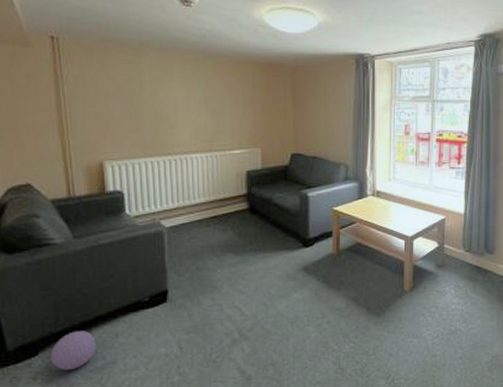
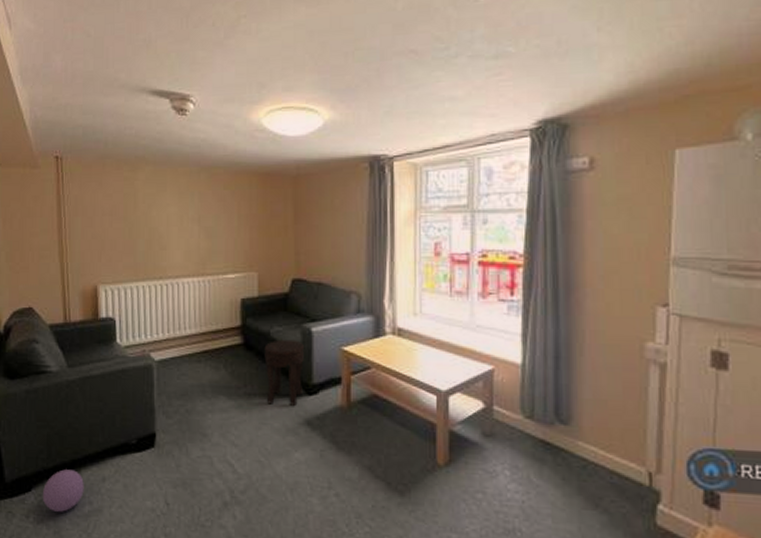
side table: none [268,203,302,258] -> present [264,339,304,407]

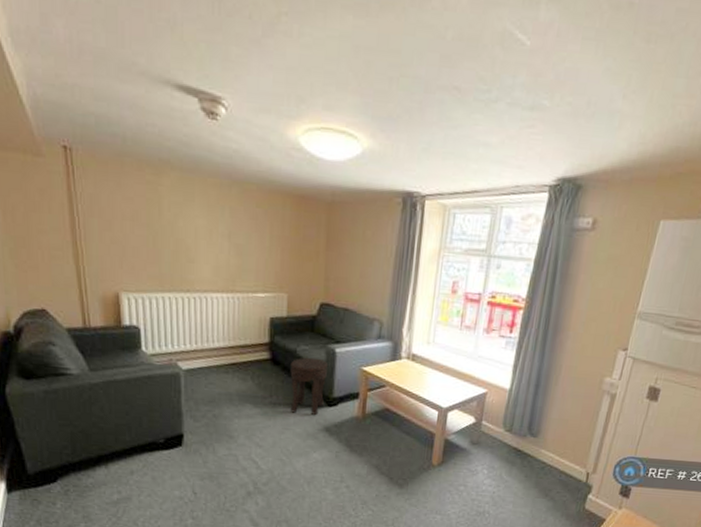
ball: present [42,469,84,512] -> none [68,463,112,500]

